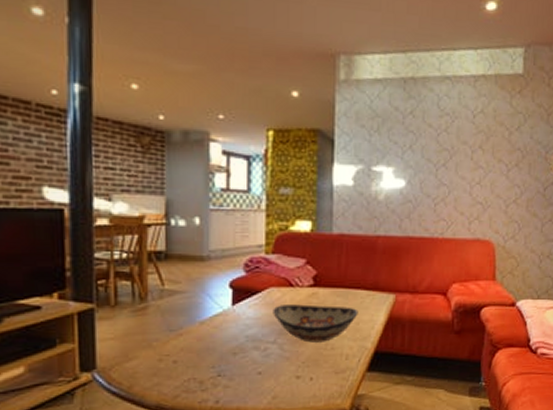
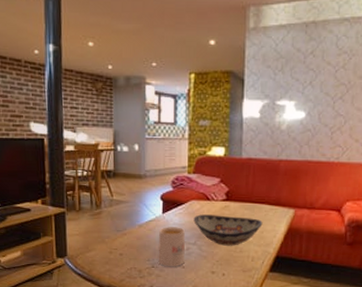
mug: none [226,322,263,375] -> present [158,227,186,267]

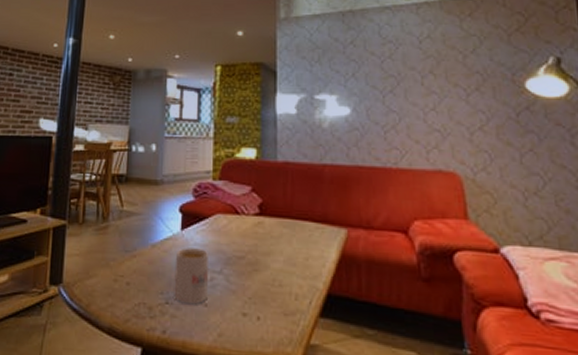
decorative bowl: present [193,214,263,246] -> none [219,232,307,277]

